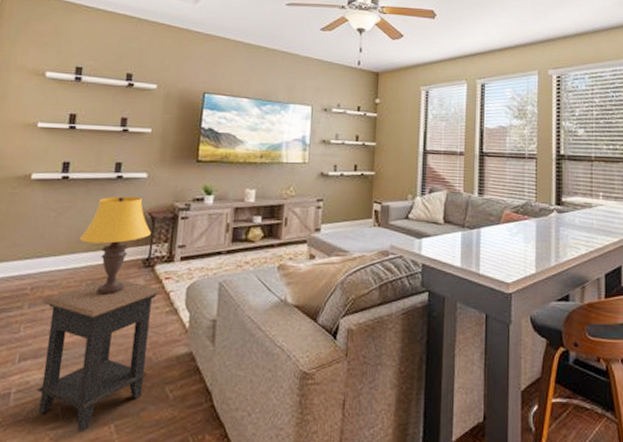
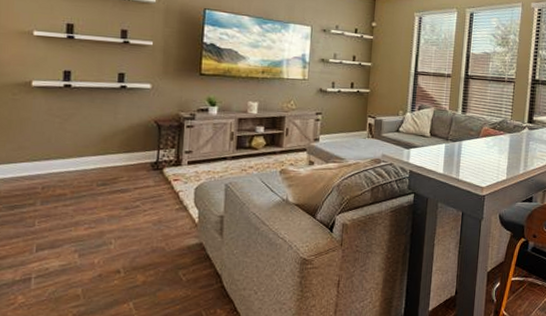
side table: present [36,279,163,433] -> none [53,180,172,309]
table lamp: present [80,196,152,295] -> none [88,105,159,194]

